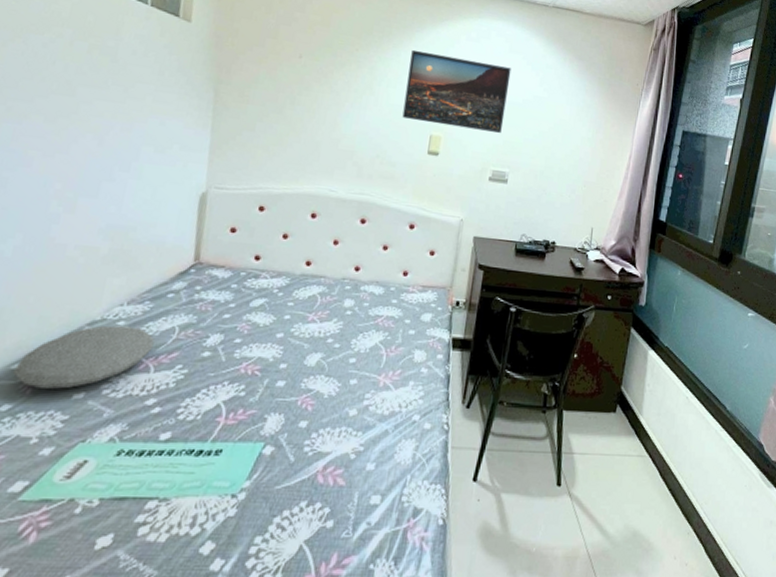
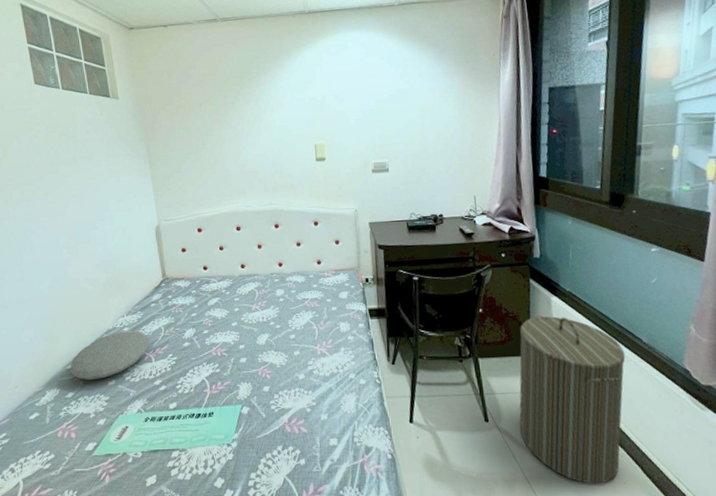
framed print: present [402,49,511,133] -> none [285,70,375,135]
laundry hamper: none [592,369,709,564] -> present [519,315,626,484]

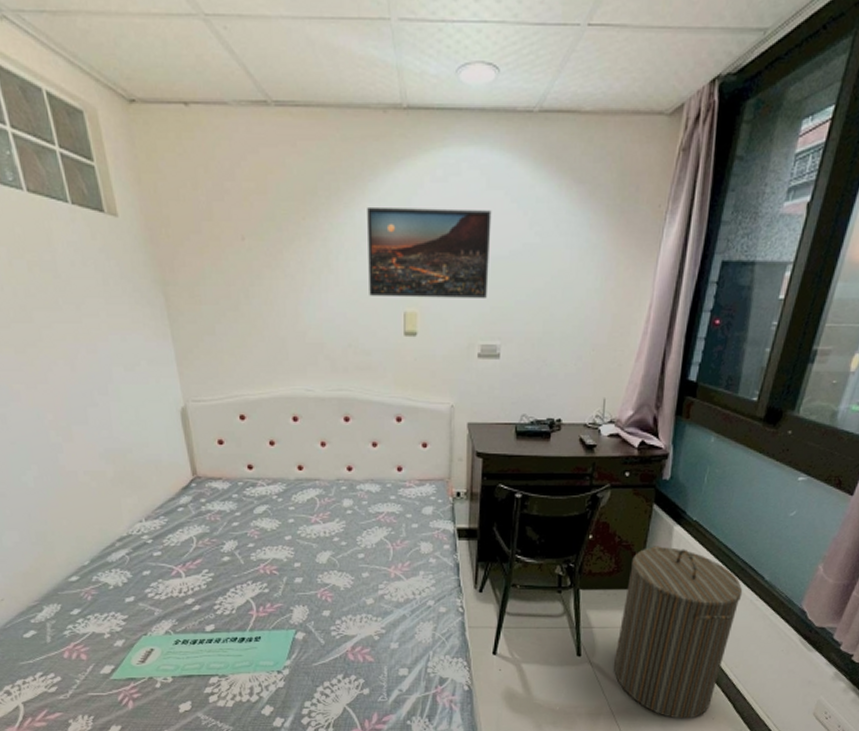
cushion: present [69,331,150,380] -> none [72,540,179,595]
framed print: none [285,70,375,135] -> present [367,206,492,298]

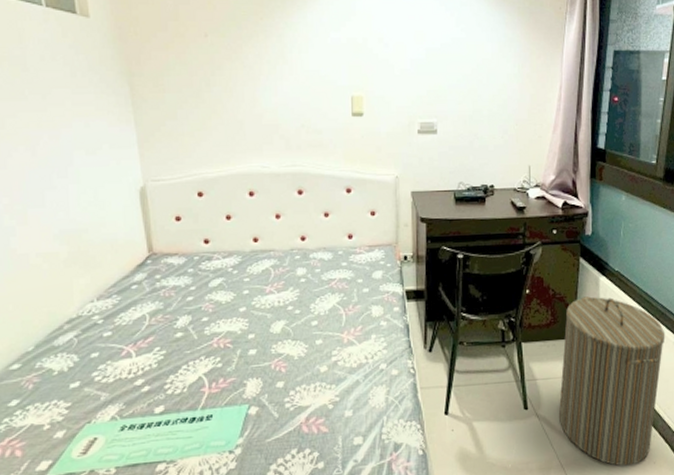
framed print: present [367,206,492,298] -> none [318,9,425,84]

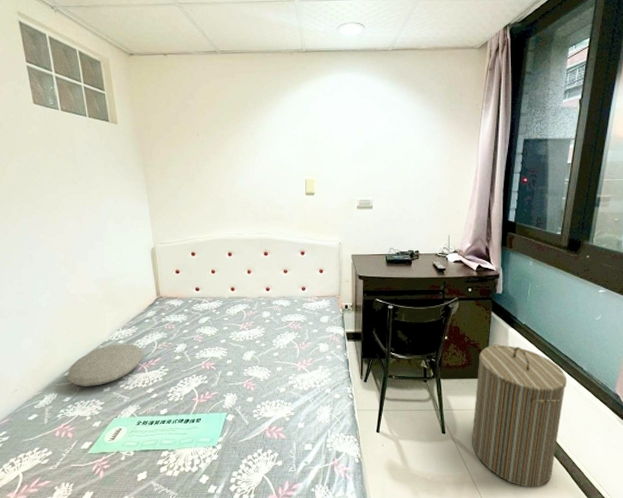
cushion: none [13,319,130,383] -> present [67,344,144,386]

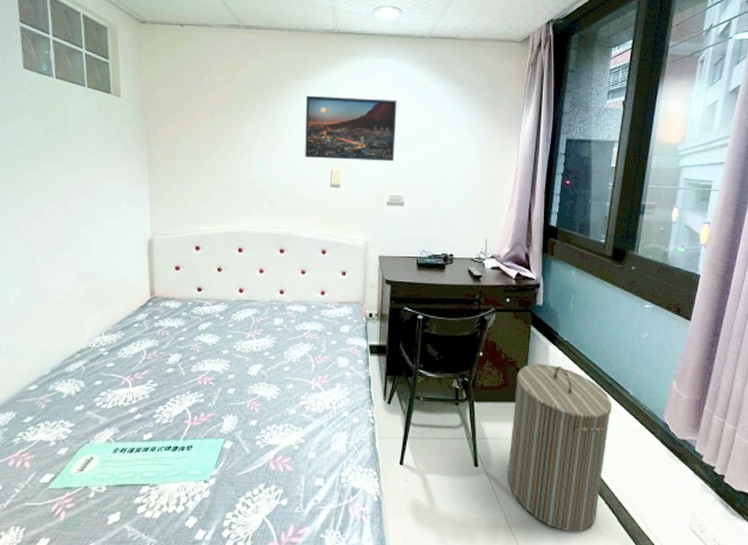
cushion: present [67,344,144,386] -> none [30,352,129,403]
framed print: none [280,111,363,170] -> present [305,95,397,161]

